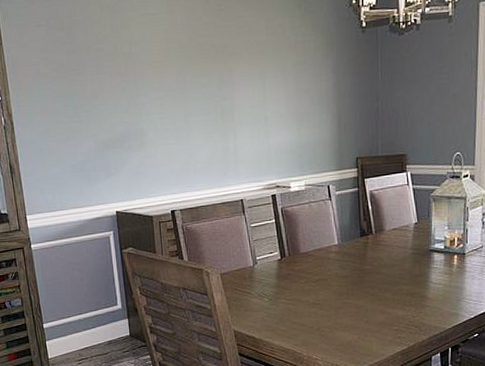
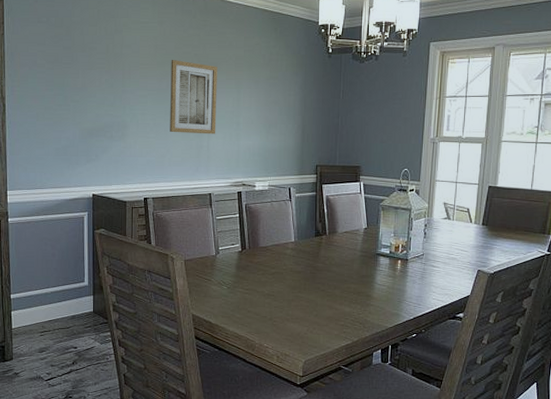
wall art: none [186,53,243,136] -> present [170,60,217,135]

